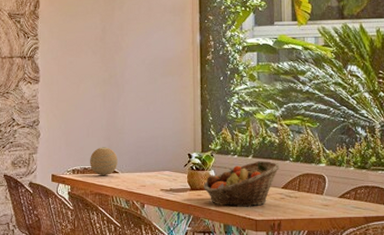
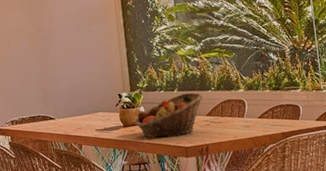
decorative orb: present [90,147,118,176] -> none [27,96,54,124]

